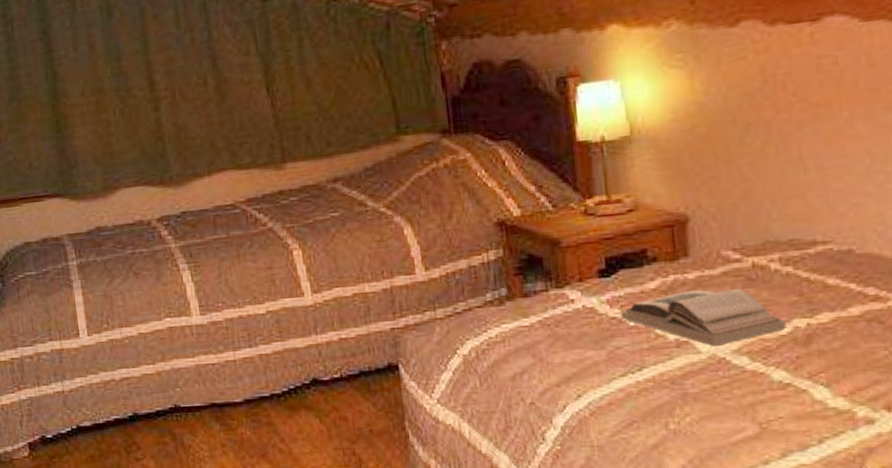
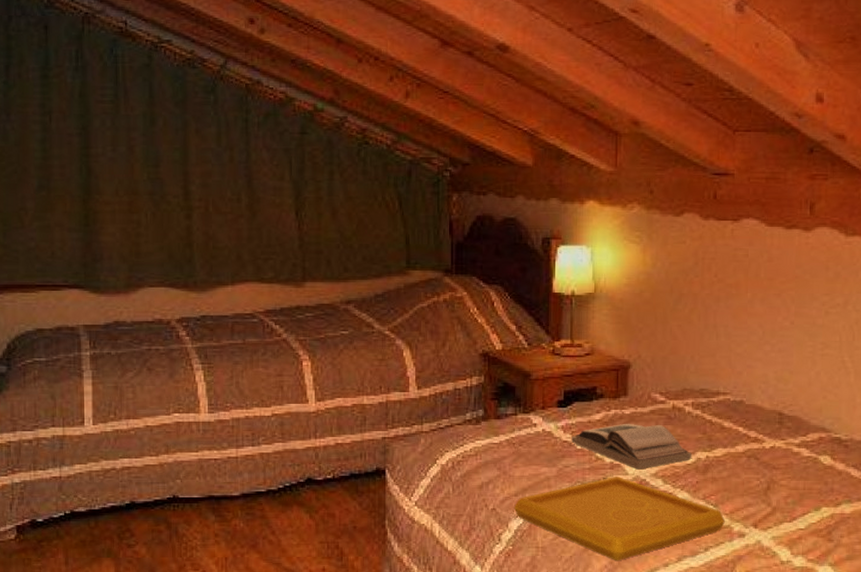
serving tray: none [556,356,843,460] -> present [513,477,725,561]

